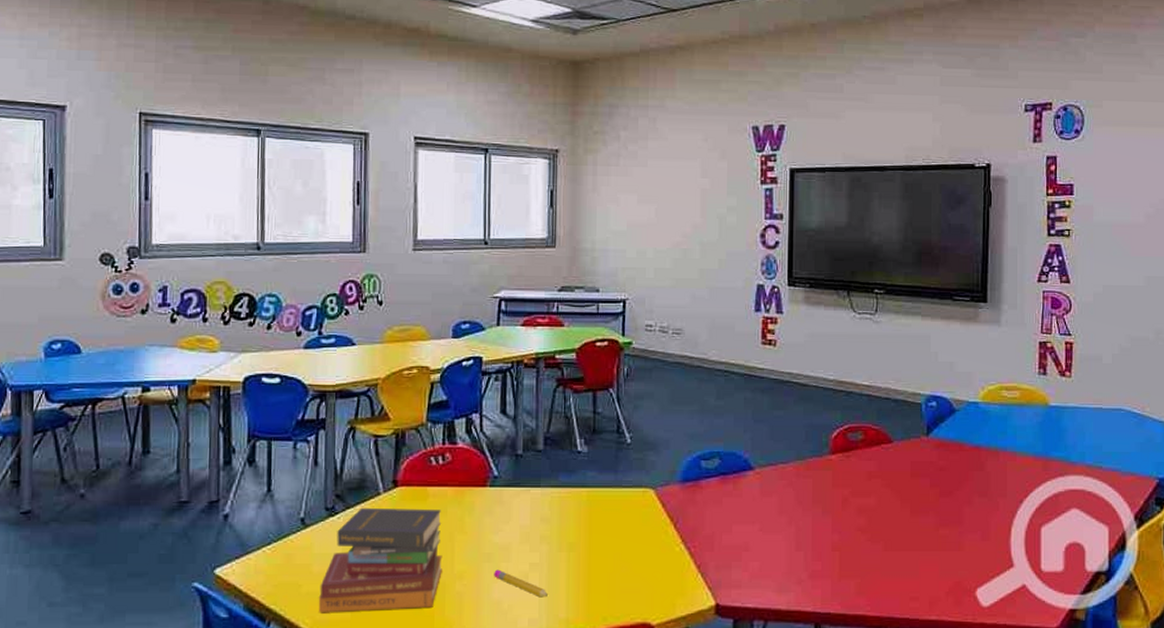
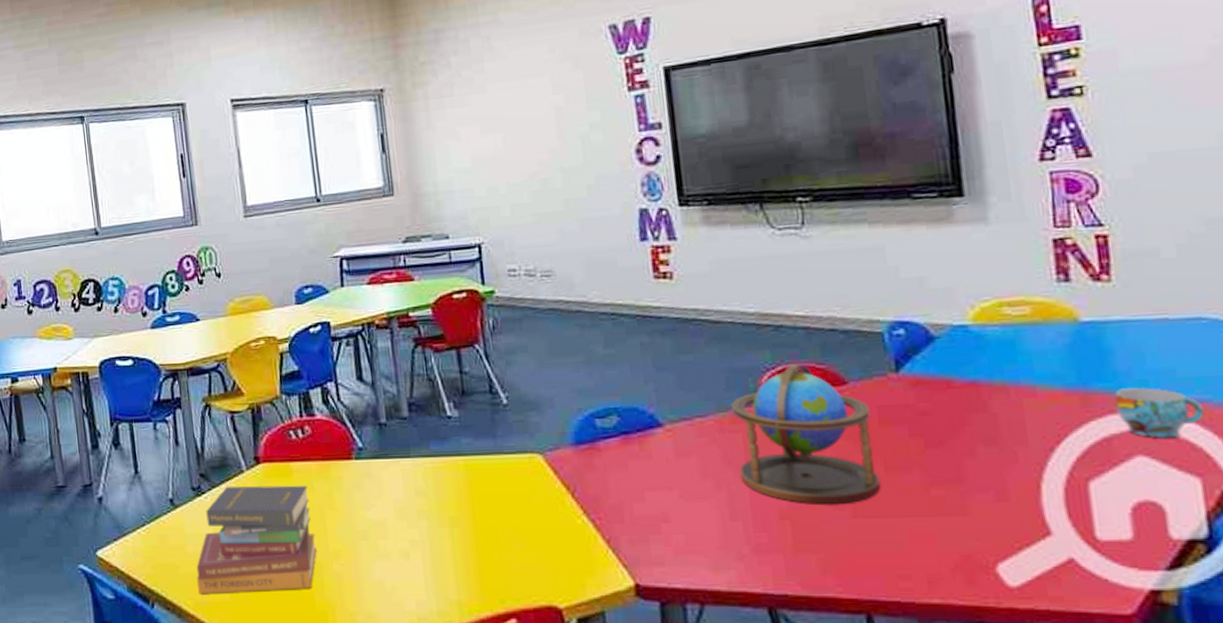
pencil: present [494,569,548,598] -> none [371,548,434,578]
globe: none [807,423,906,540] -> present [731,363,881,505]
cup: none [1063,458,1115,496] -> present [1114,387,1205,439]

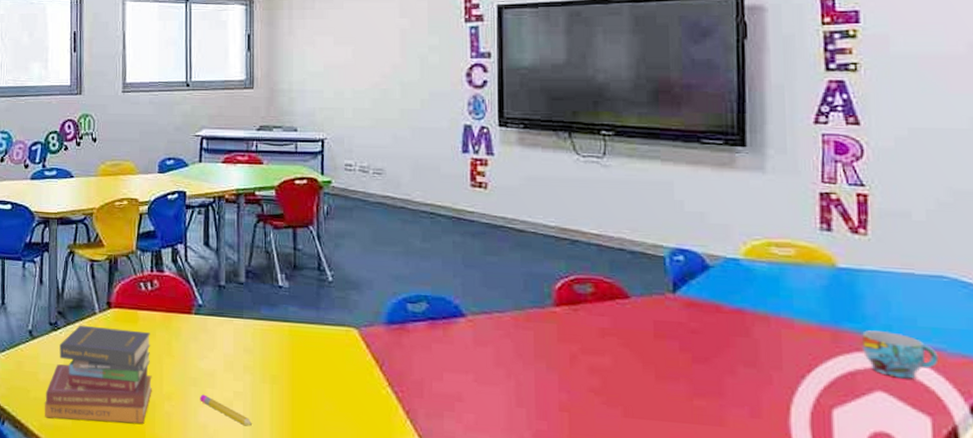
pencil: none [371,548,434,578] -> present [200,394,252,426]
globe: present [731,363,881,505] -> none [527,274,651,404]

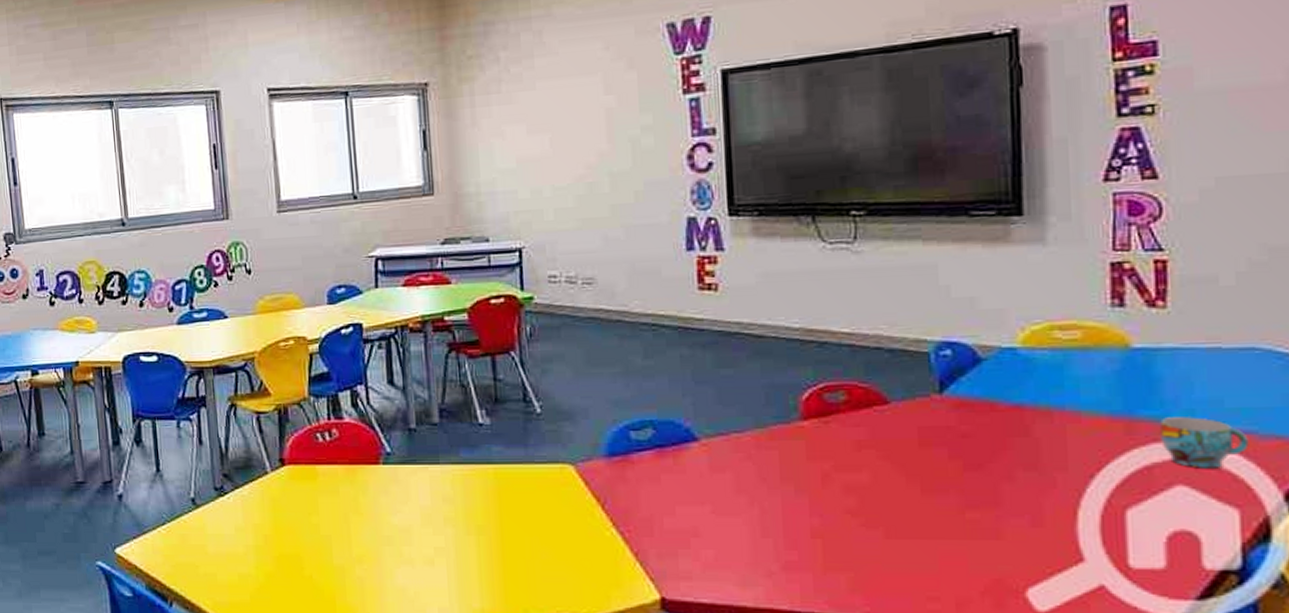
books: present [44,325,152,424] -> none [216,487,340,595]
pencil: present [200,394,252,426] -> none [396,553,458,585]

